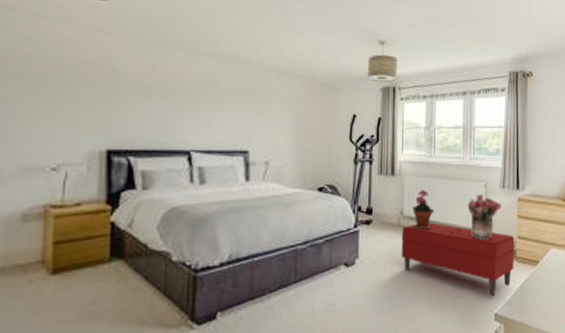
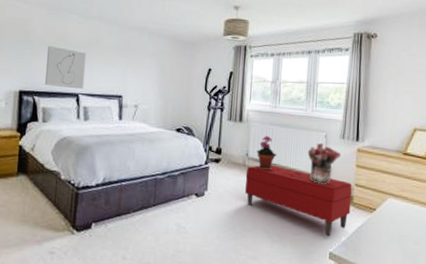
wall art: none [142,91,199,145] -> present [45,46,87,90]

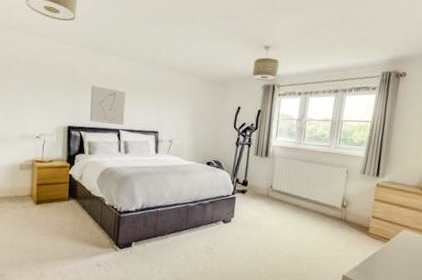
bench: present [245,165,352,237] -> none [268,196,369,262]
potted plant: present [257,136,277,171] -> none [280,170,299,202]
bouquet: present [307,142,342,184] -> none [328,177,361,216]

